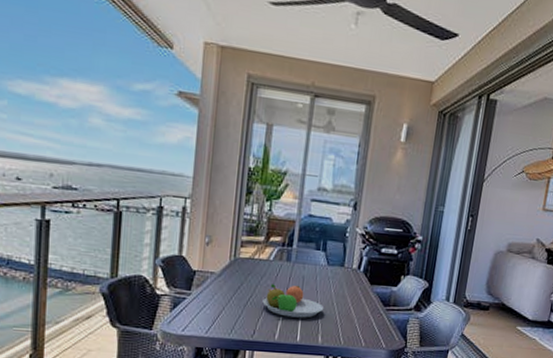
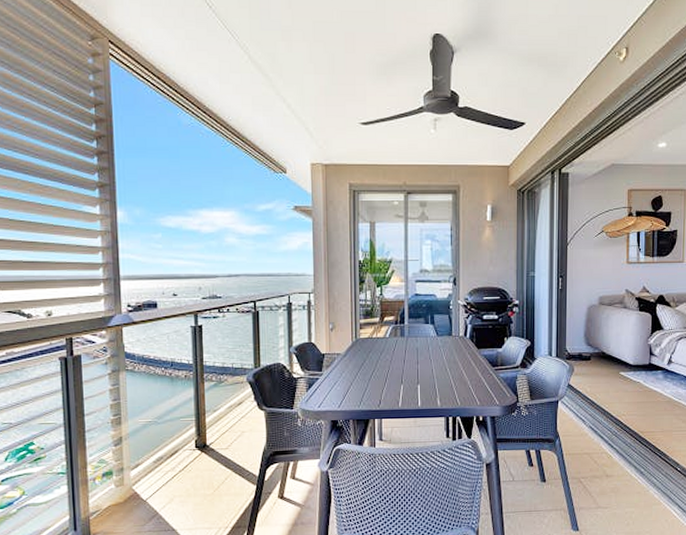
fruit bowl: present [262,284,323,318] -> none [384,356,438,386]

